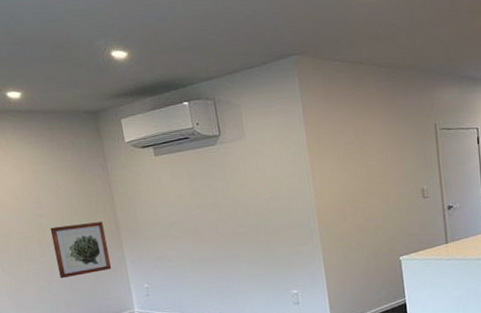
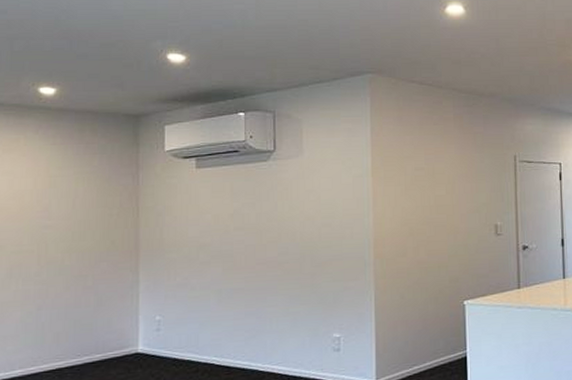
wall art: present [50,222,112,279] -> none [54,239,121,304]

